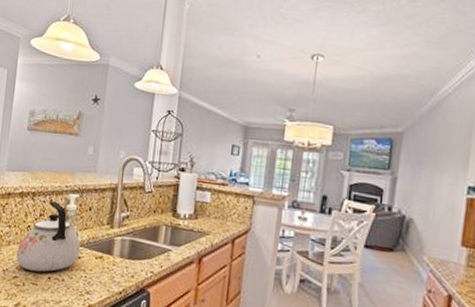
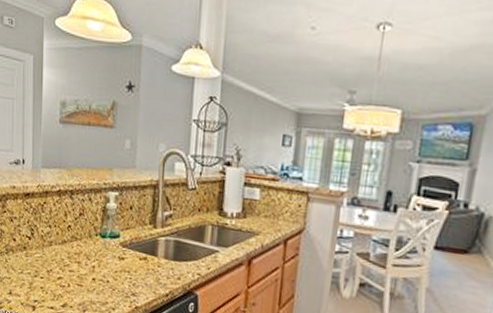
kettle: present [16,201,81,272] -> none [59,199,124,273]

